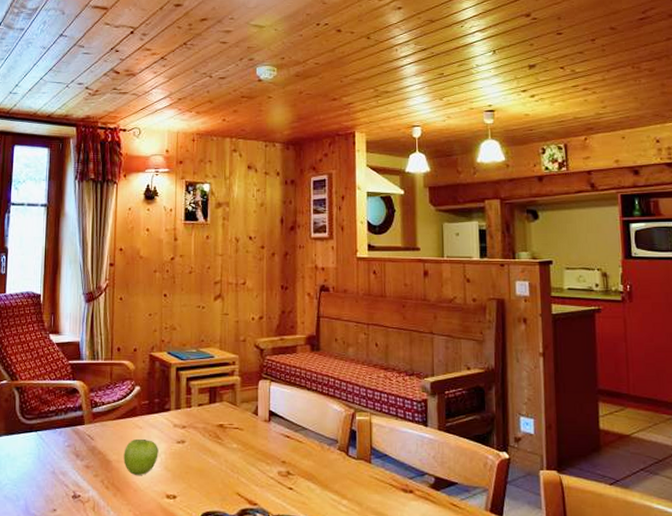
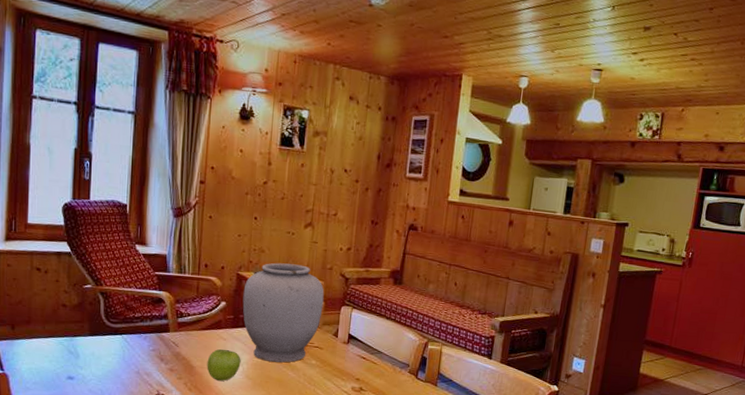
vase: none [157,339,240,449] -> present [242,263,324,363]

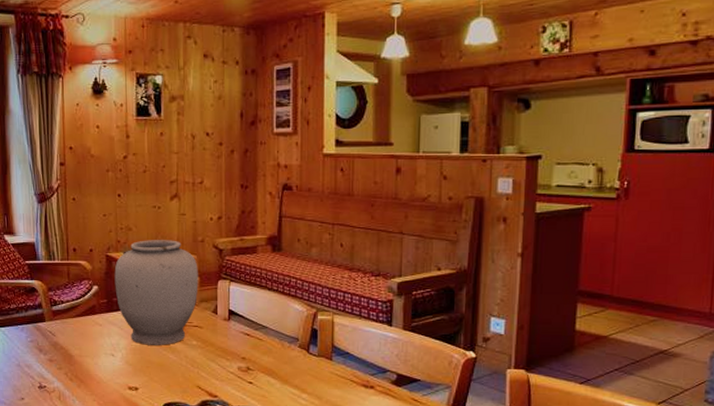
fruit: present [207,348,241,381] -> none [85,335,119,369]

